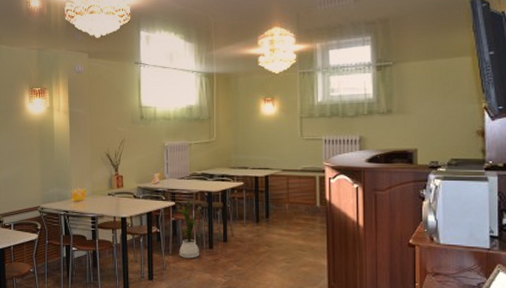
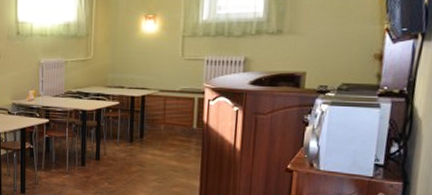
house plant: present [175,199,201,259] -> none [49,117,75,175]

